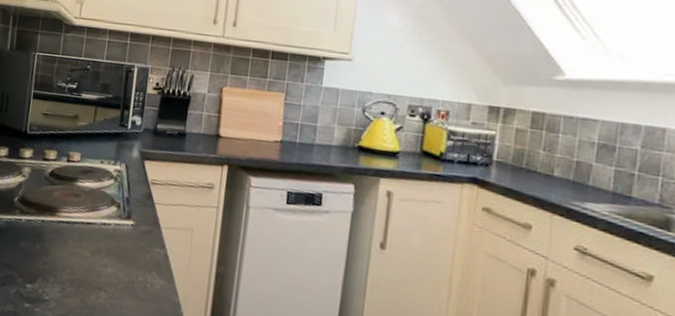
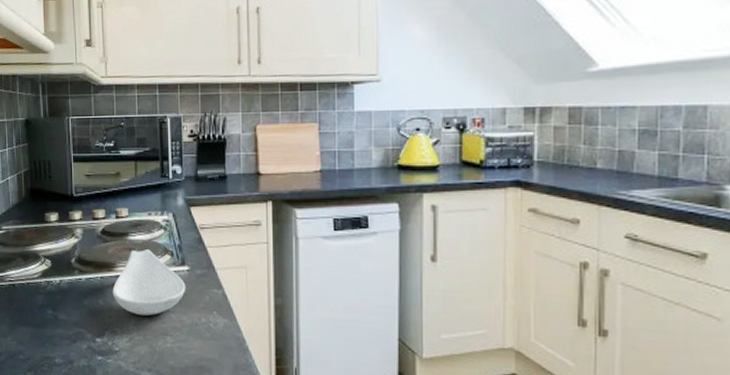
spoon rest: none [51,197,129,268] -> present [112,249,186,316]

